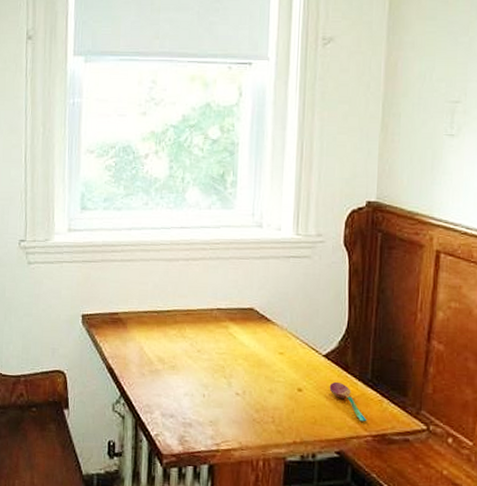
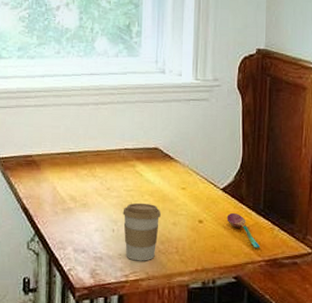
coffee cup: none [214,367,256,430] -> present [122,203,161,261]

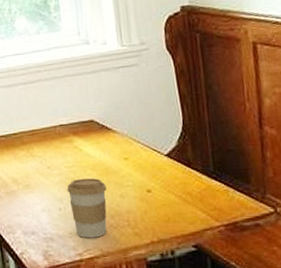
soupspoon: present [227,212,261,248] -> none [176,178,217,213]

